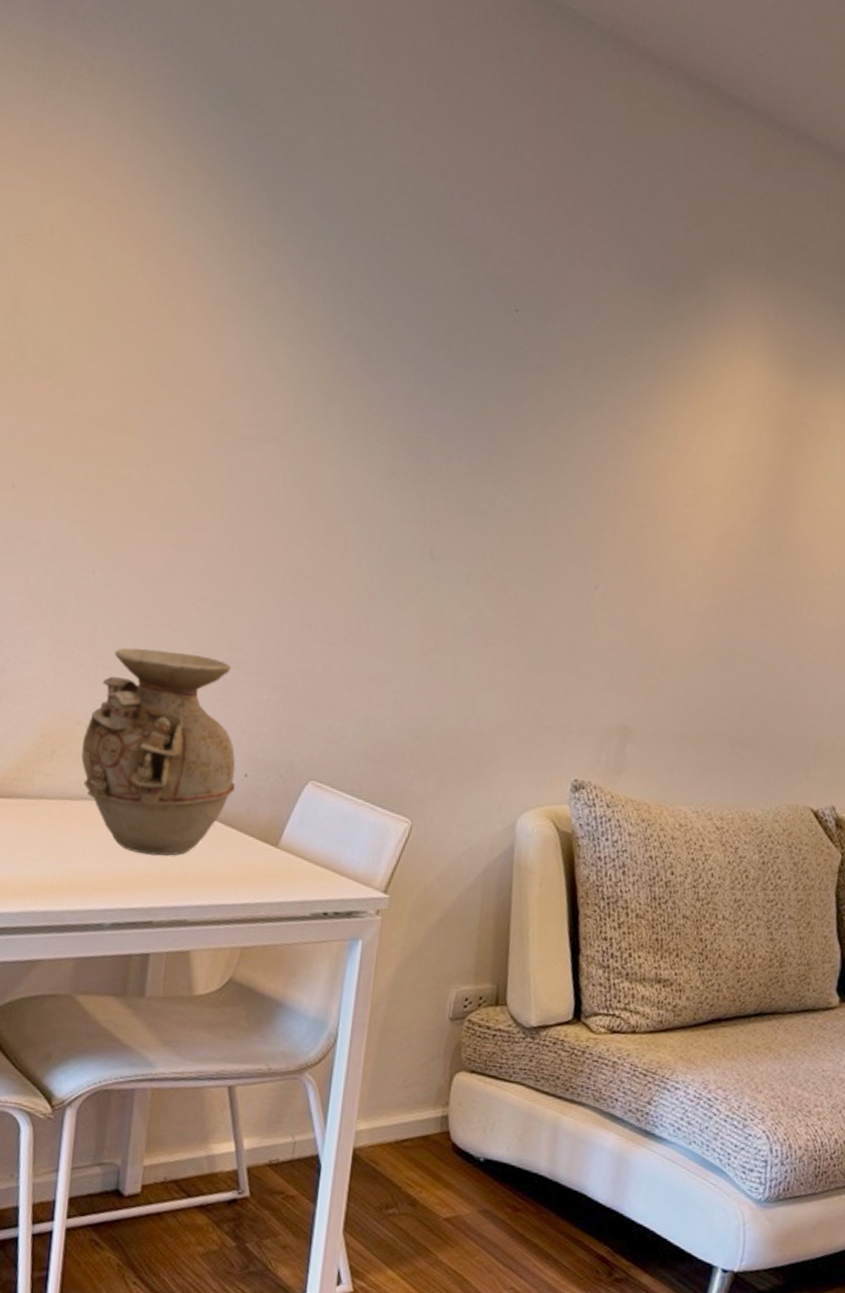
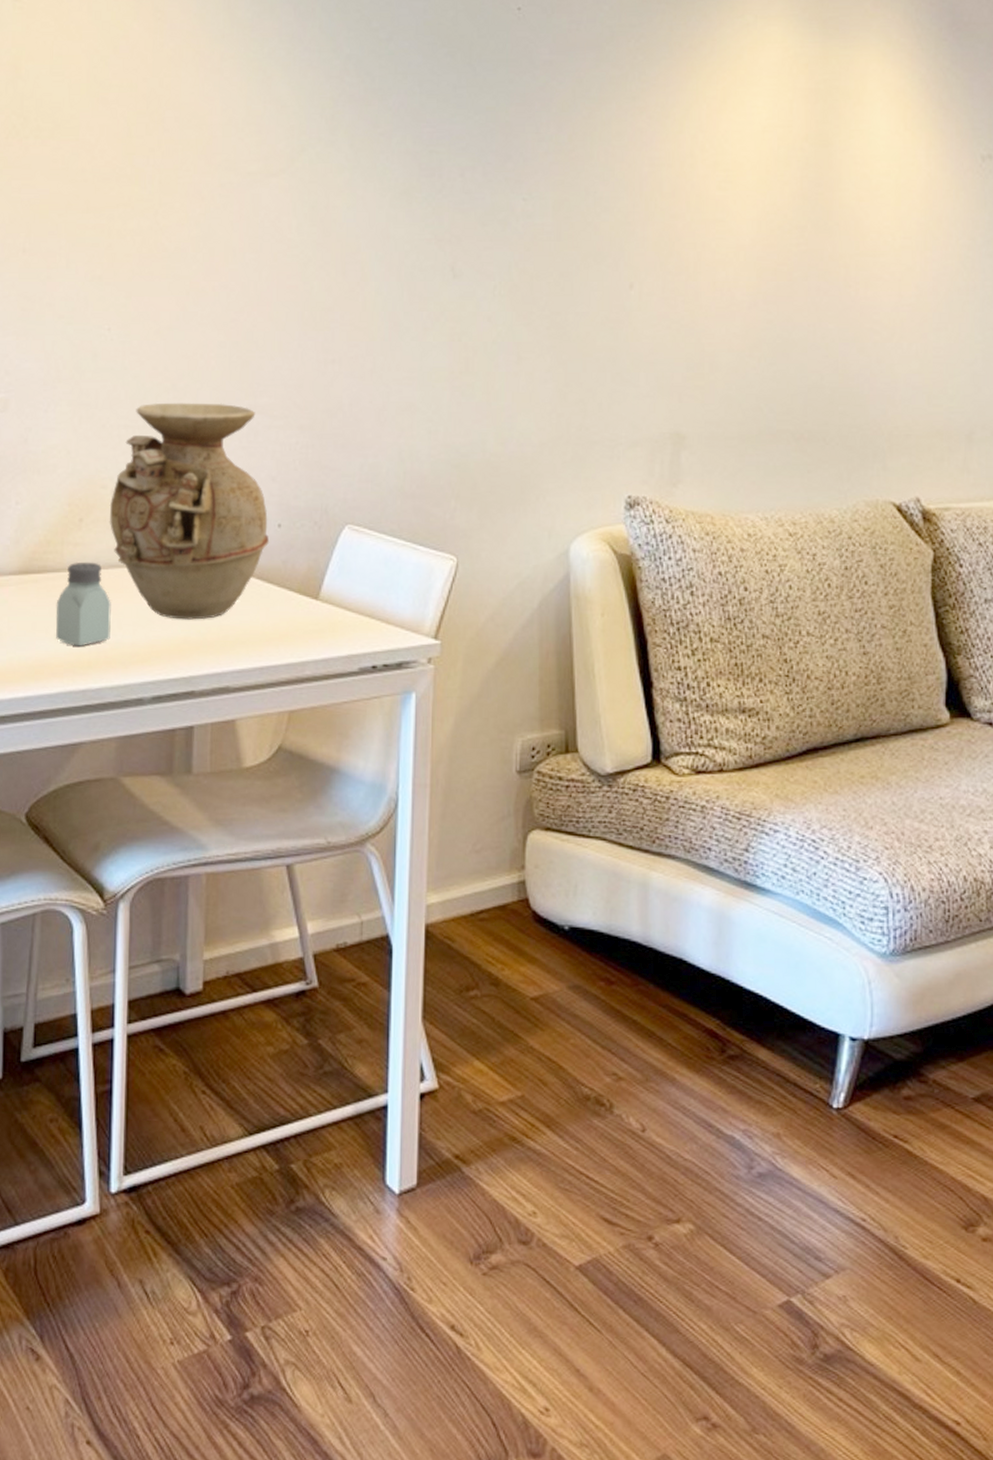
saltshaker: none [21,791,78,871] -> present [56,562,111,647]

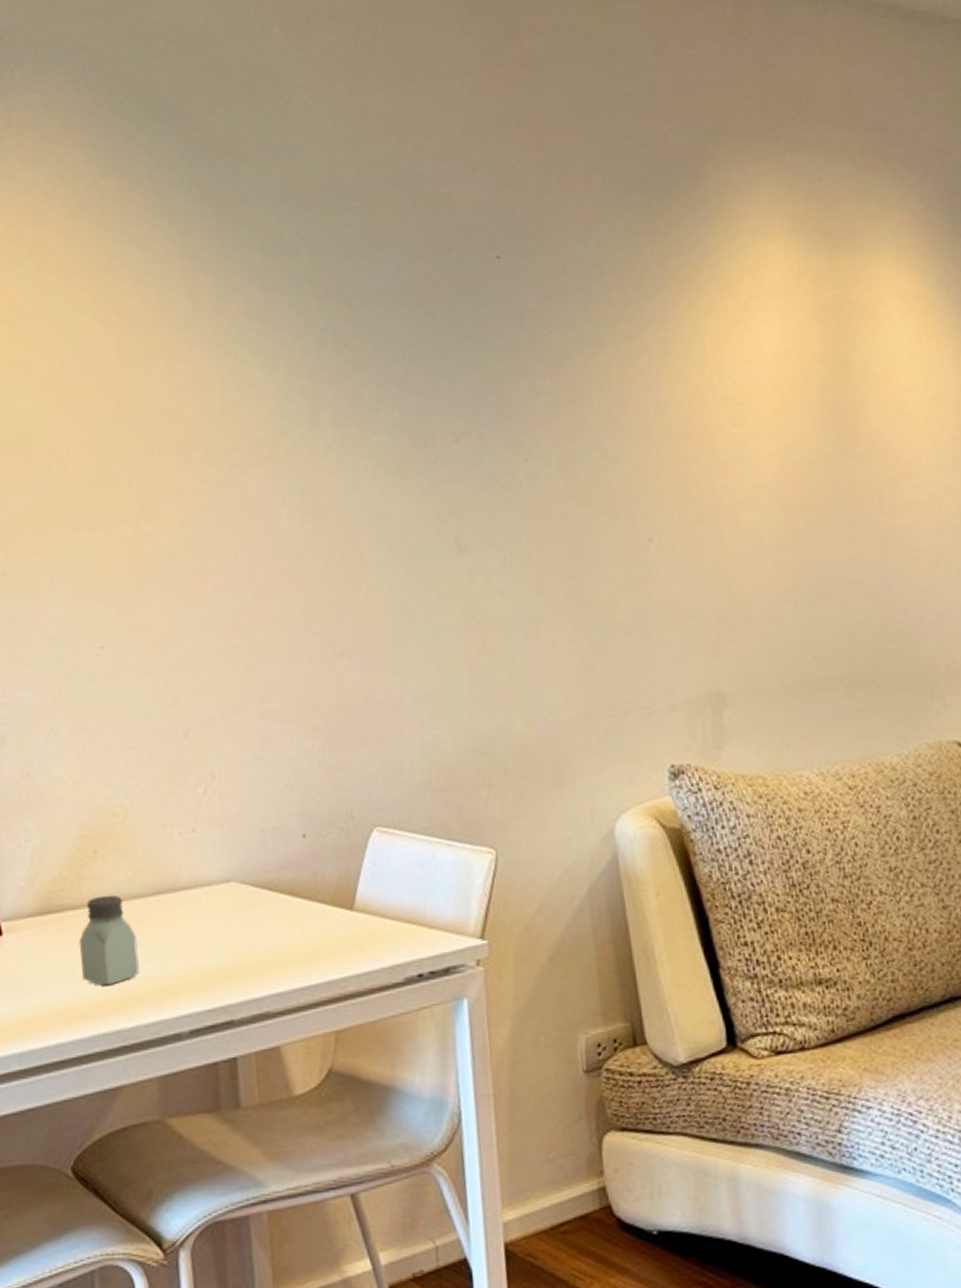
vase: present [109,402,270,620] -> none [123,712,296,947]

